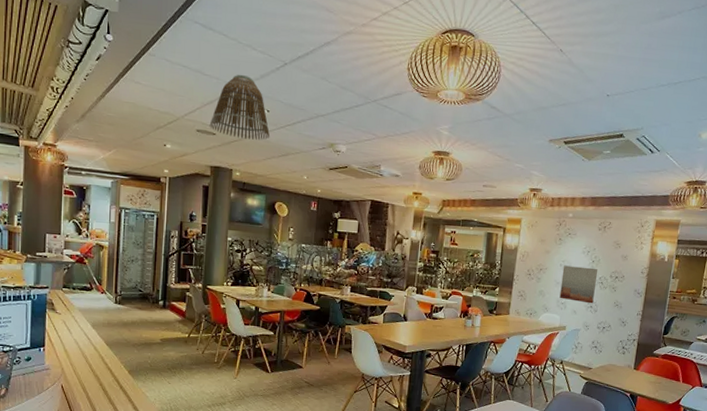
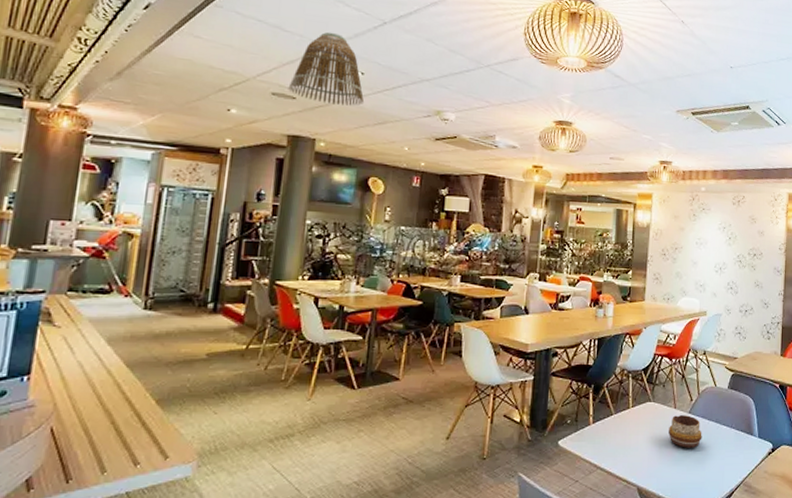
wall art: present [559,265,598,304] -> none [697,243,736,285]

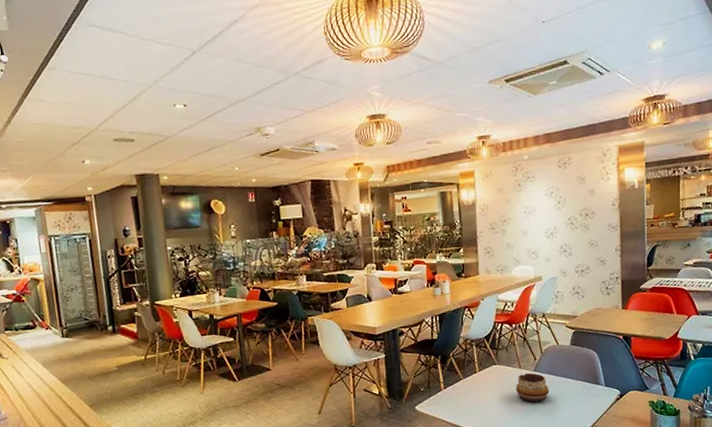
lamp shade: present [288,31,365,106] -> none [126,71,193,140]

